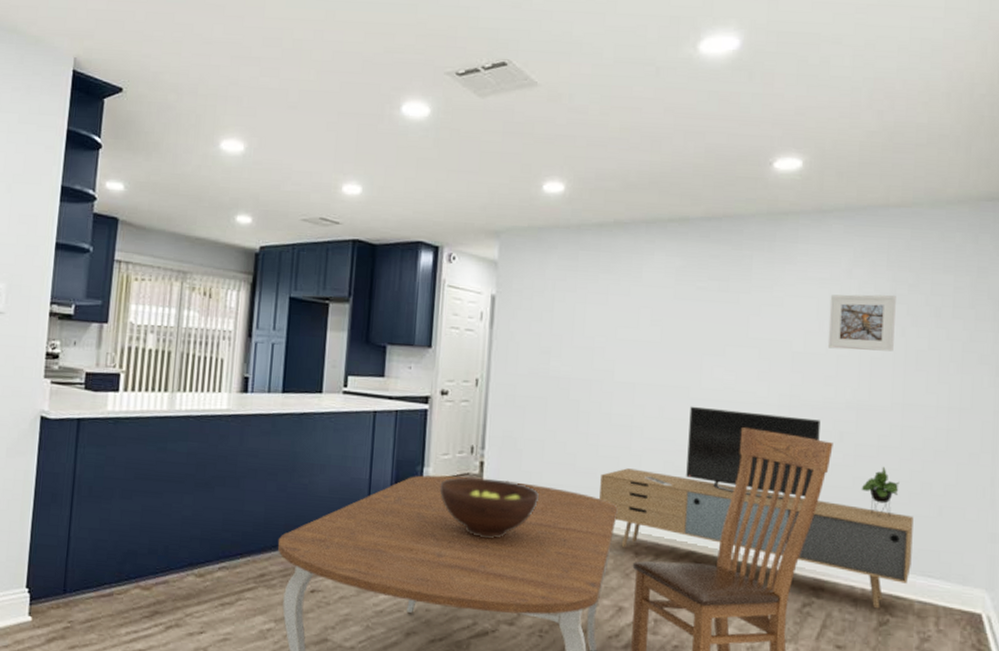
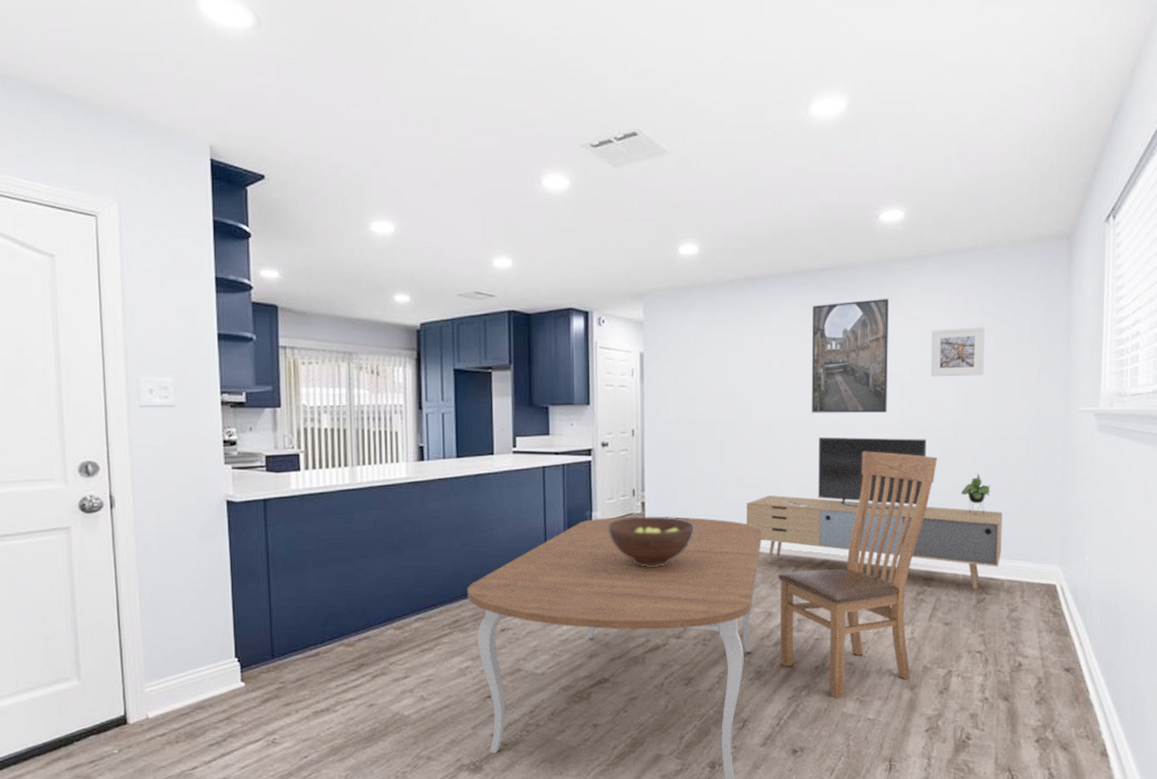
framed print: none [682,254,781,385] -> present [811,298,889,413]

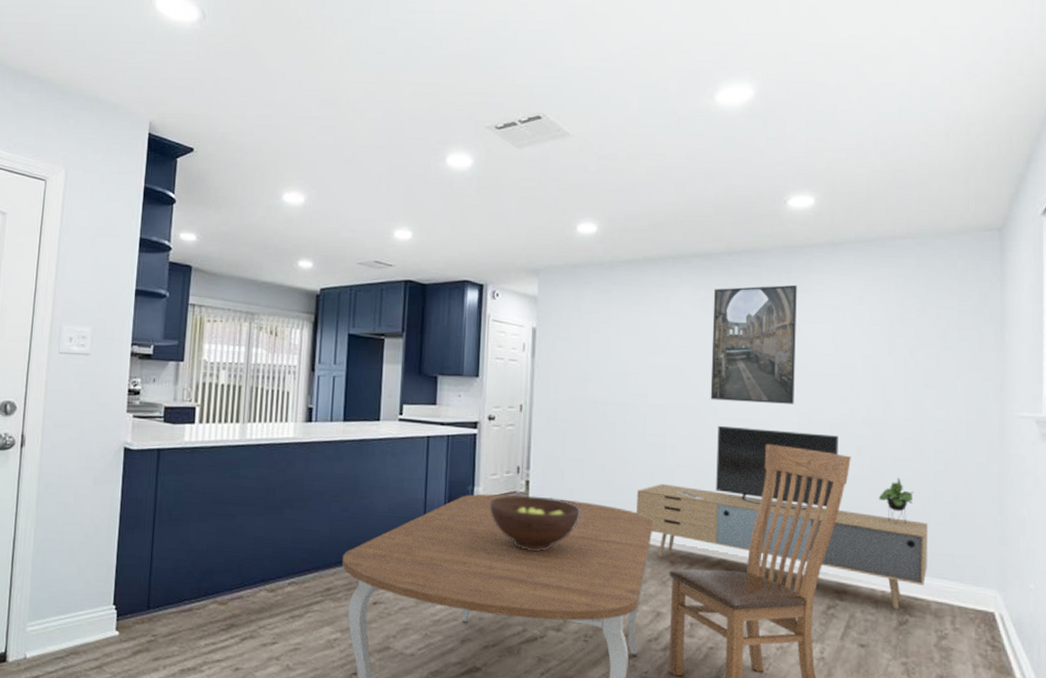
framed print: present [930,326,985,377] -> none [843,319,905,371]

